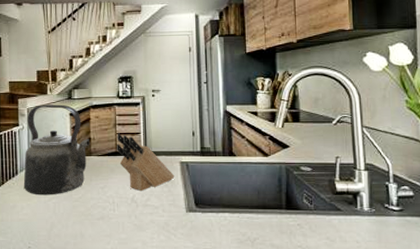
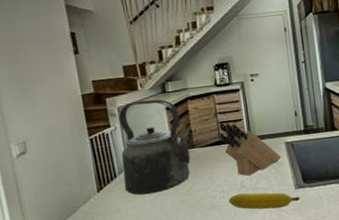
fruit: none [118,208,190,230] -> present [228,192,300,210]

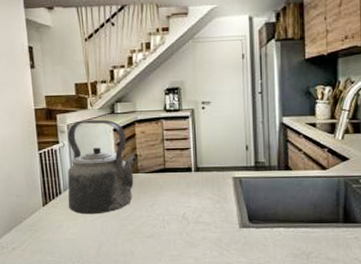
knife block: present [218,122,281,176] -> none [164,149,227,208]
fruit: present [228,192,300,210] -> none [169,225,243,246]

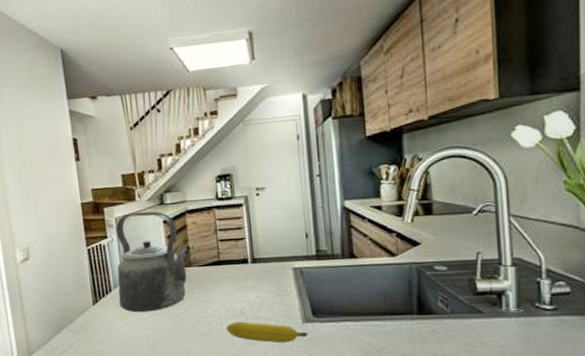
fruit: none [169,225,243,246] -> present [226,321,308,343]

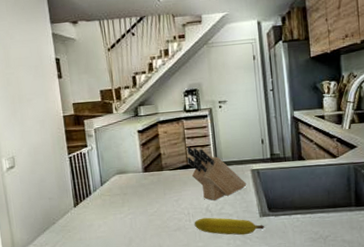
kettle: present [115,211,190,313] -> none [95,122,161,213]
knife block: none [218,240,288,302] -> present [186,146,247,200]

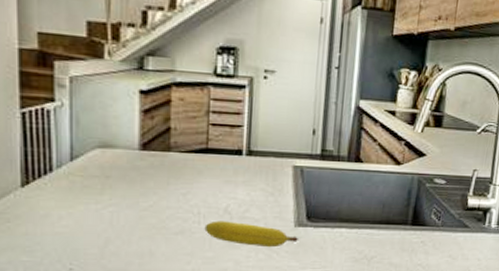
knife block: present [186,146,247,200] -> none [207,124,285,200]

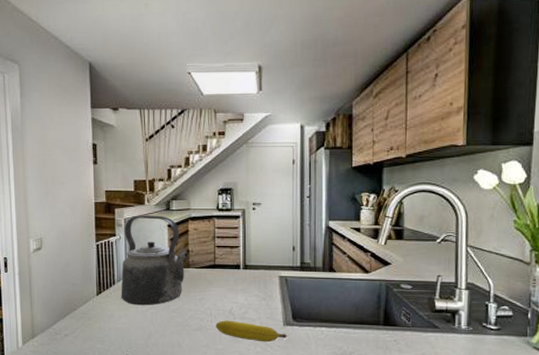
kettle: none [62,73,170,202] -> present [121,215,189,306]

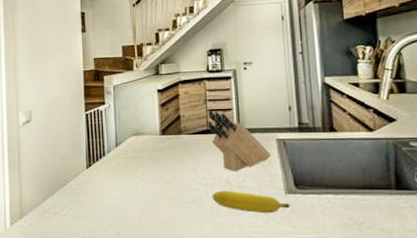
kettle: present [121,215,189,306] -> none [111,80,180,178]
knife block: none [214,246,273,304] -> present [207,109,272,171]

